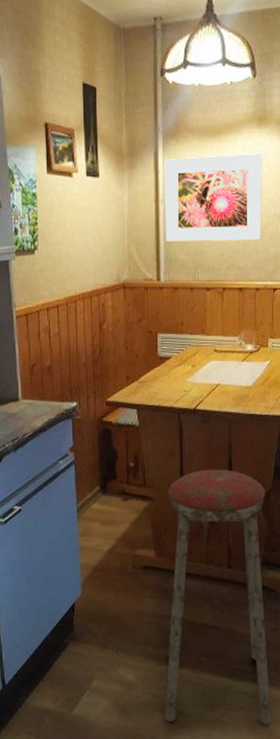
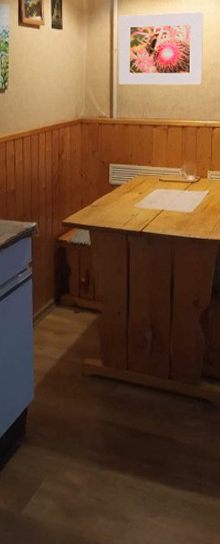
music stool: present [164,469,272,725] -> none [107,287,209,534]

